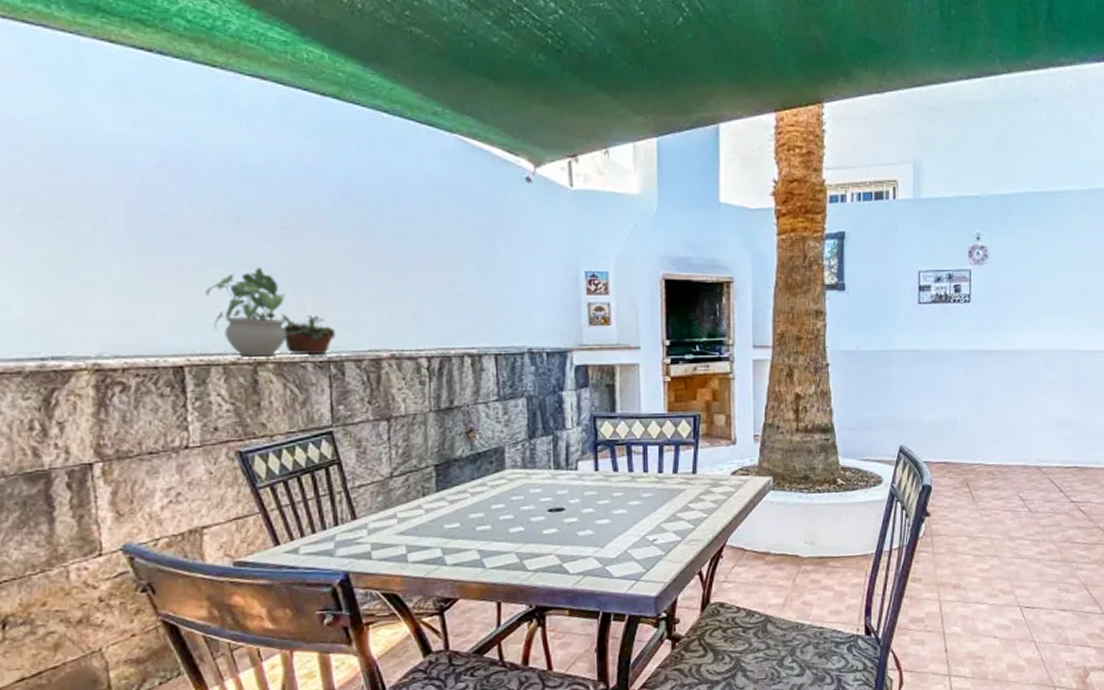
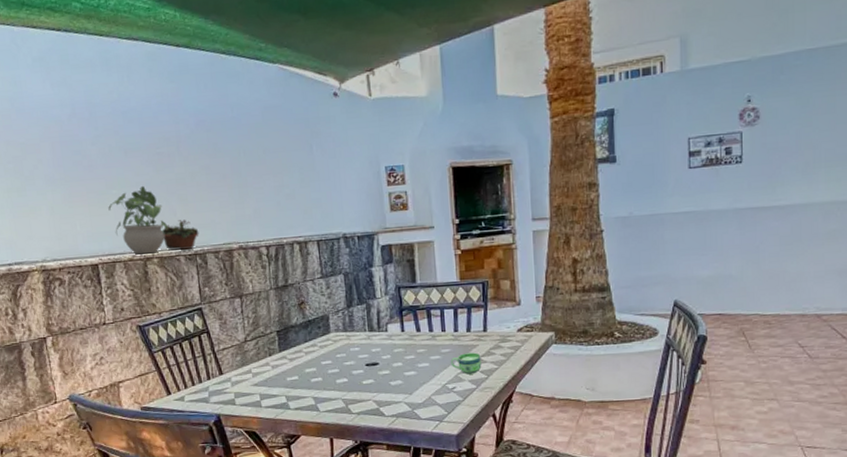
cup: none [652,498,689,524] -> present [450,352,482,375]

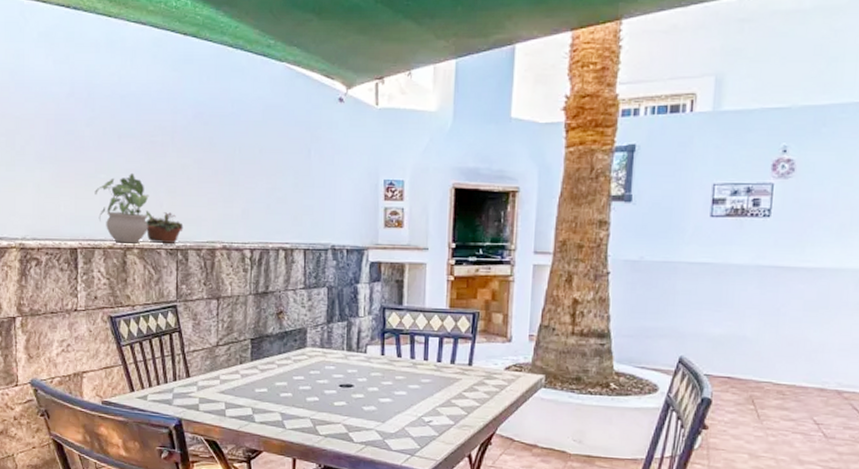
cup: present [450,352,482,375] -> none [429,386,463,409]

